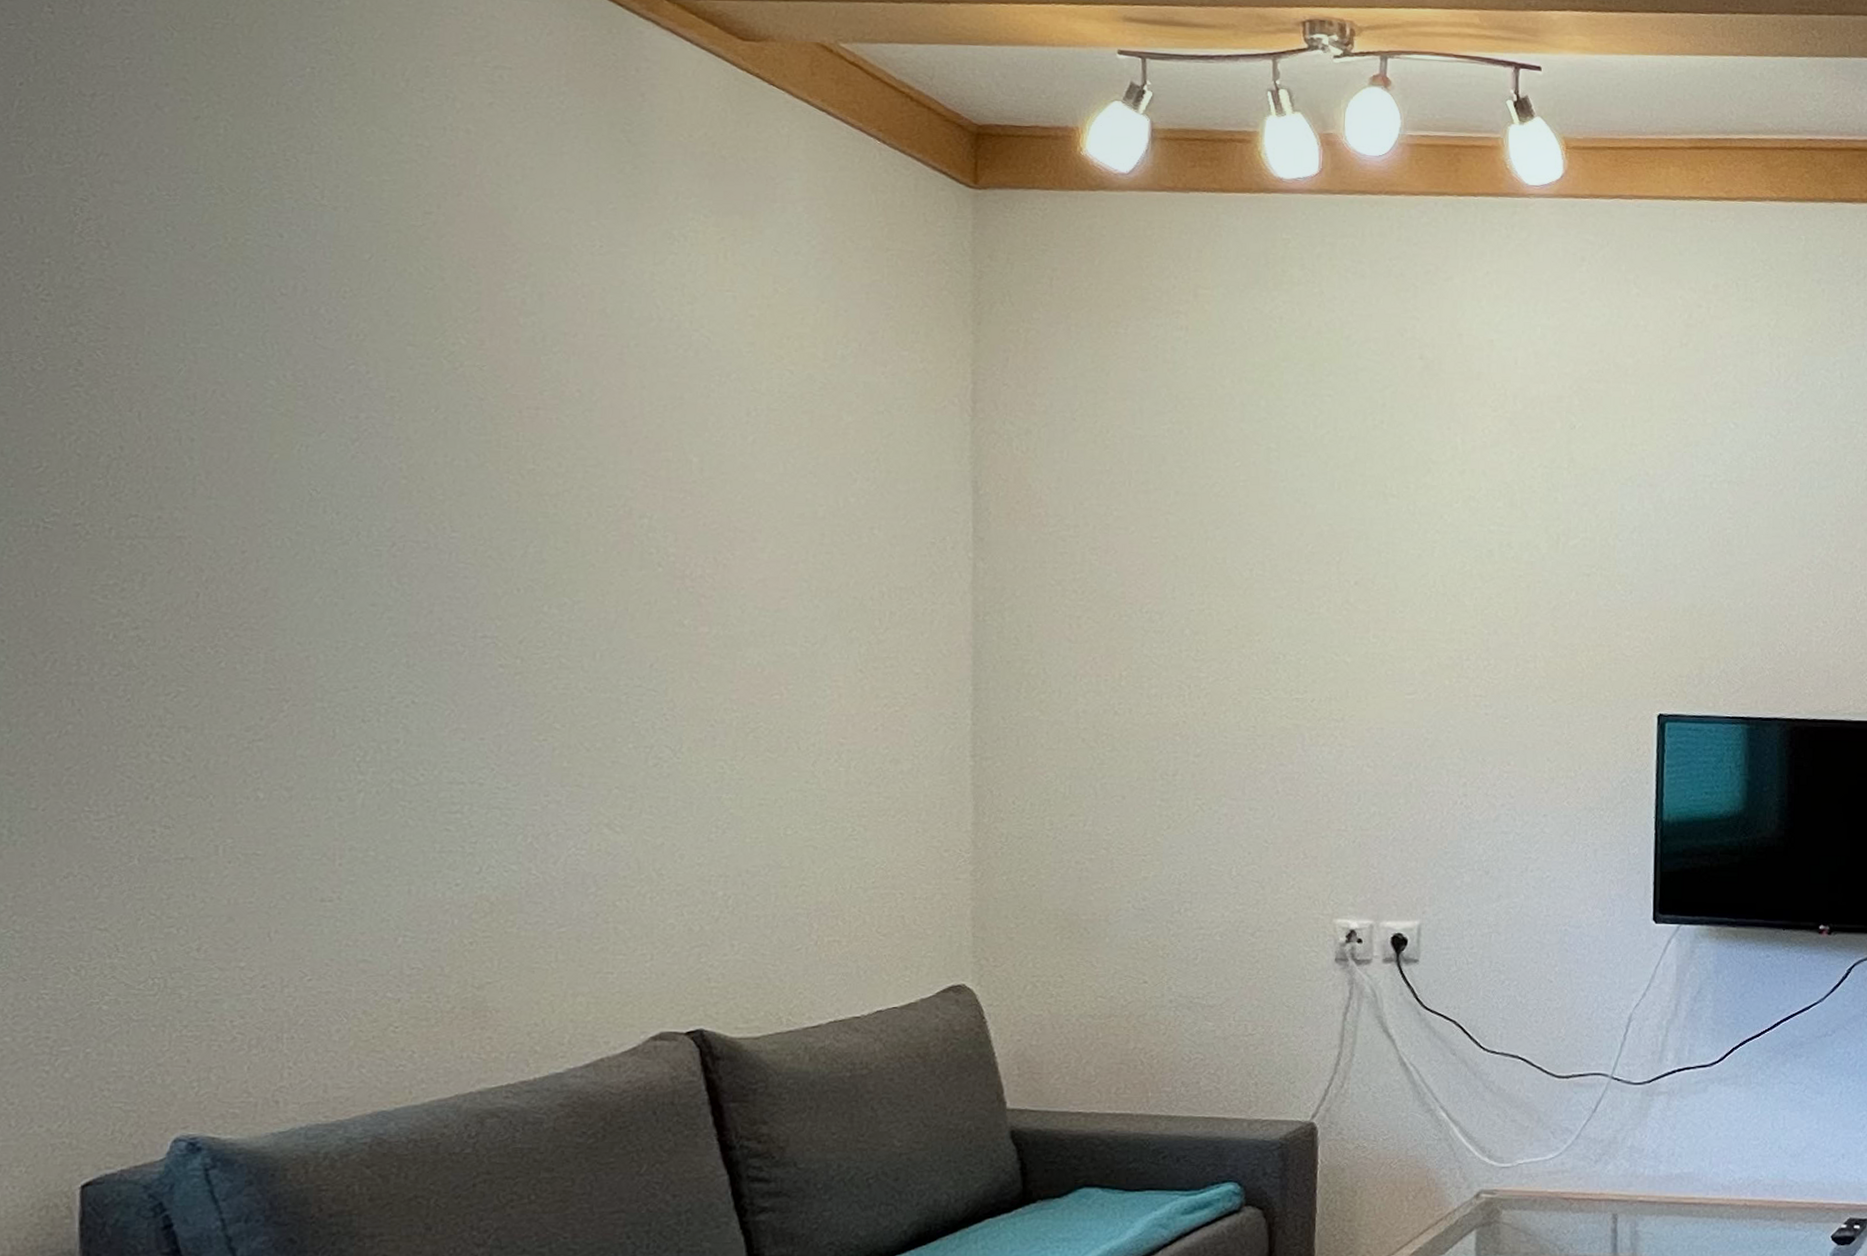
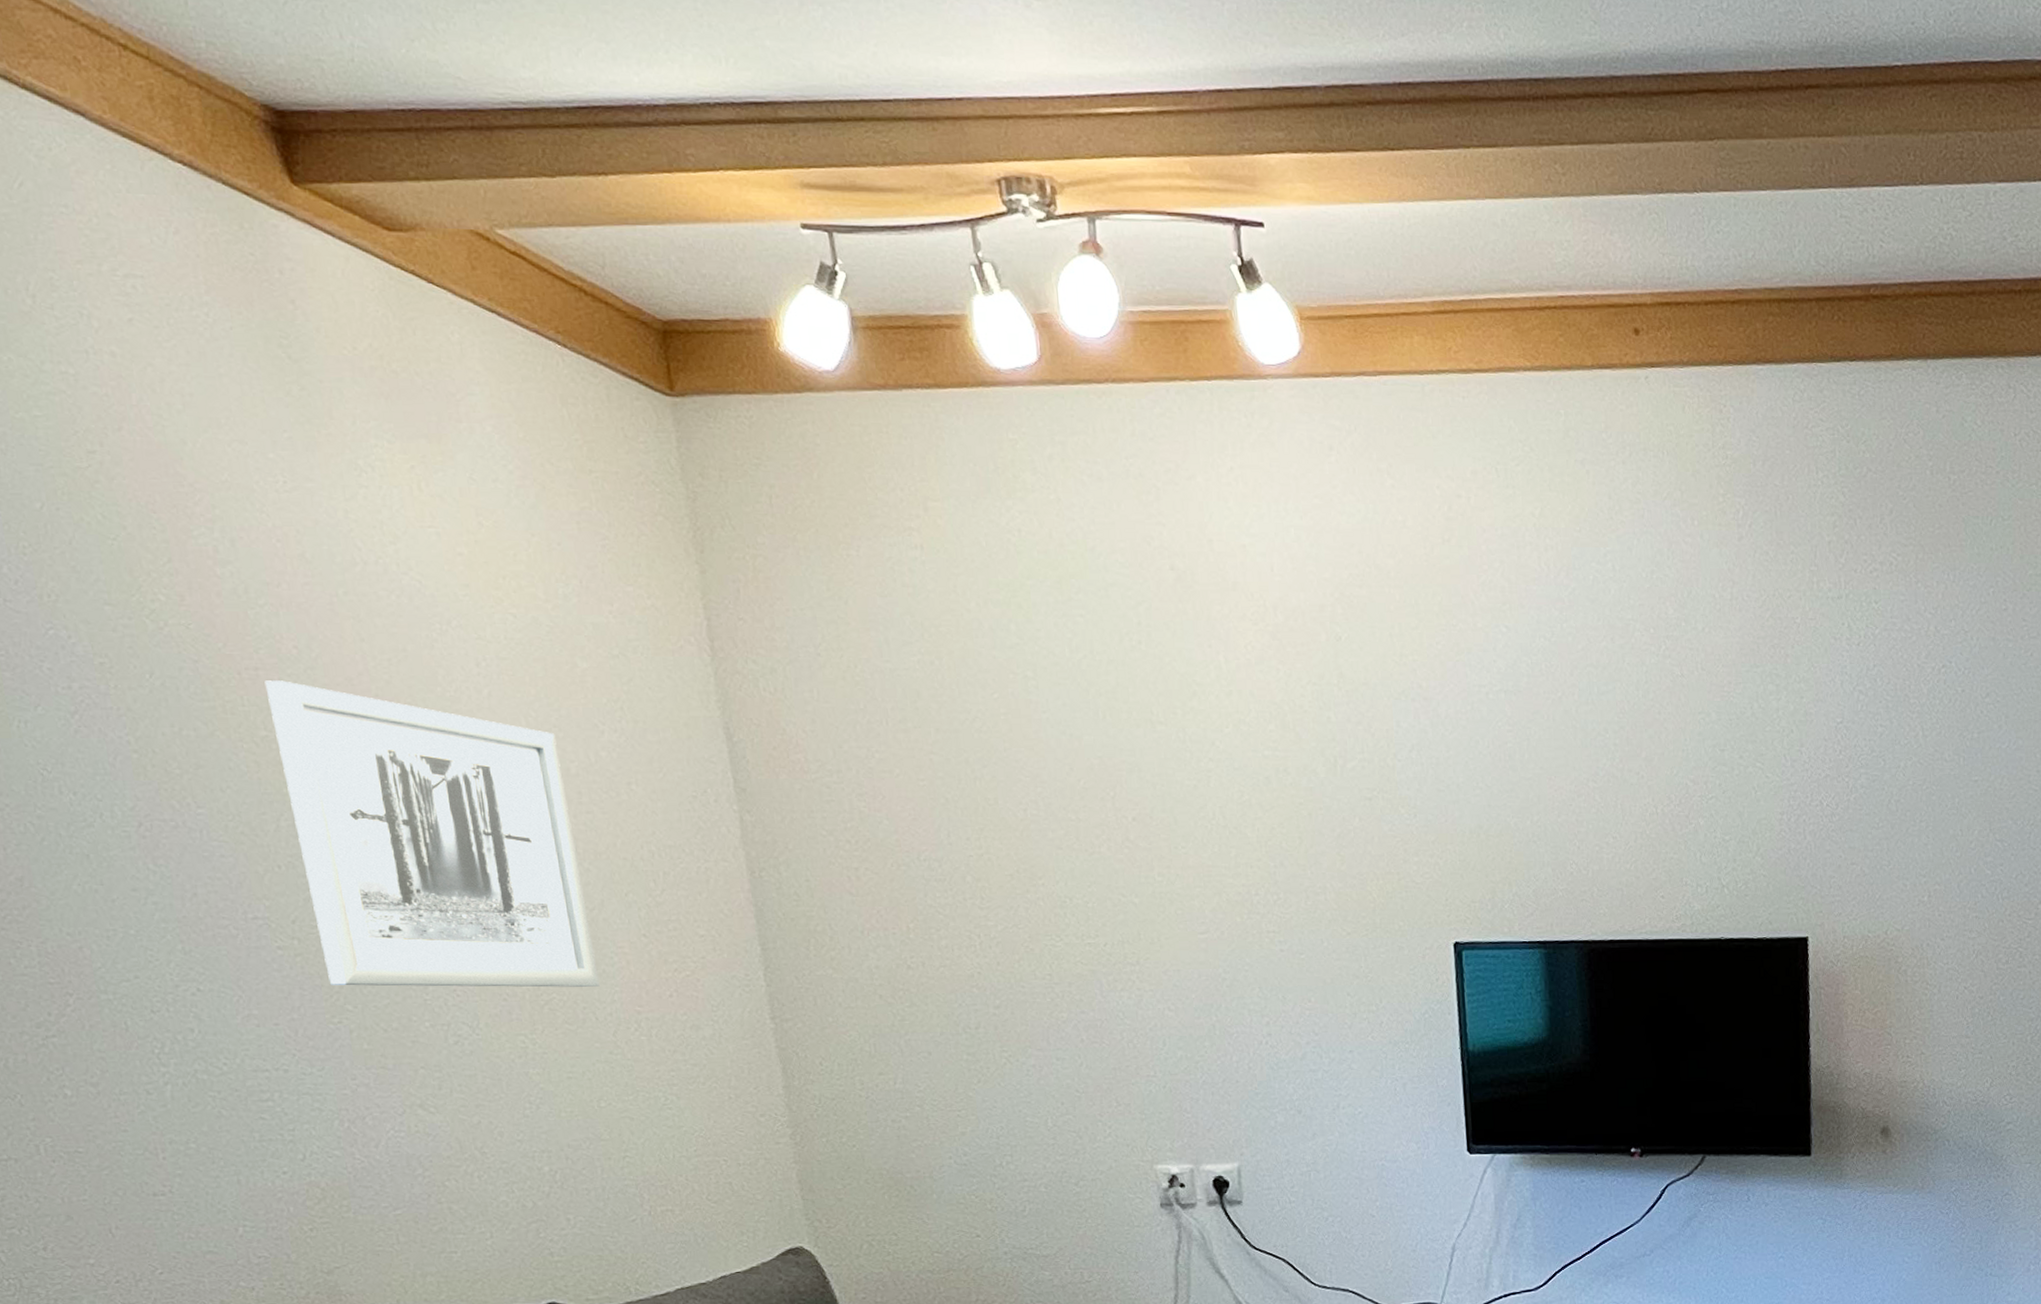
wall art: none [542,419,810,717] -> present [264,680,600,987]

